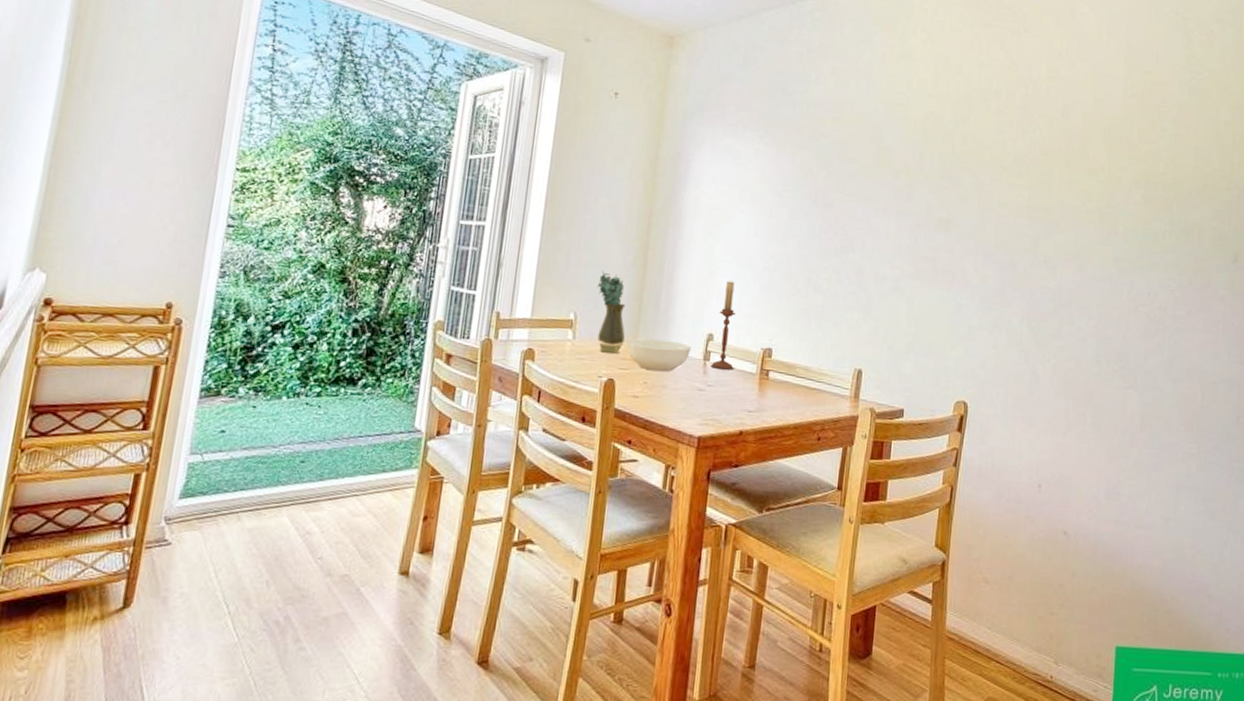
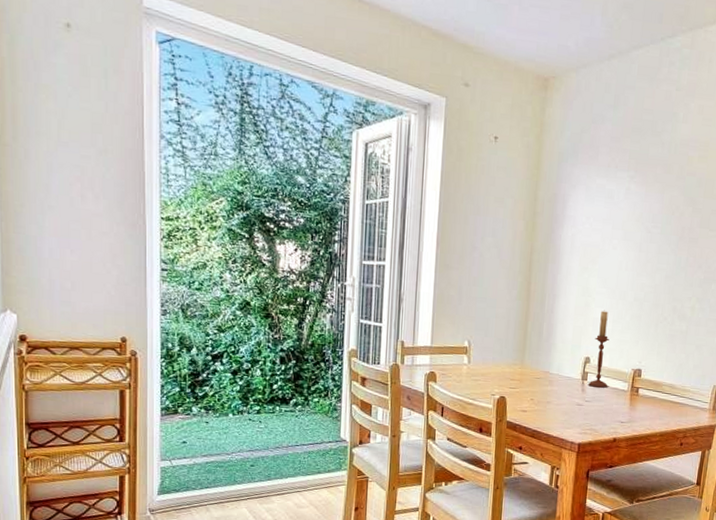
vase: present [597,271,626,354] -> none [487,304,513,375]
bowl: present [627,338,692,372] -> none [515,362,572,391]

